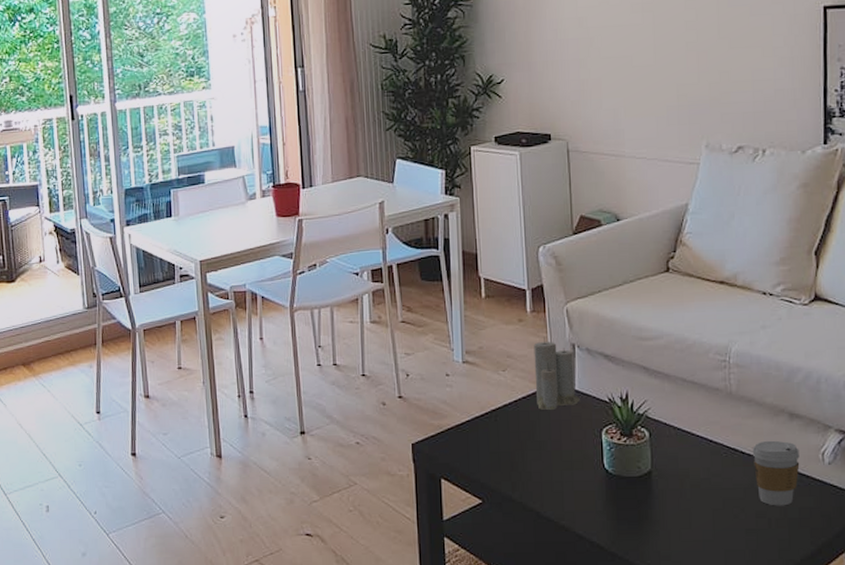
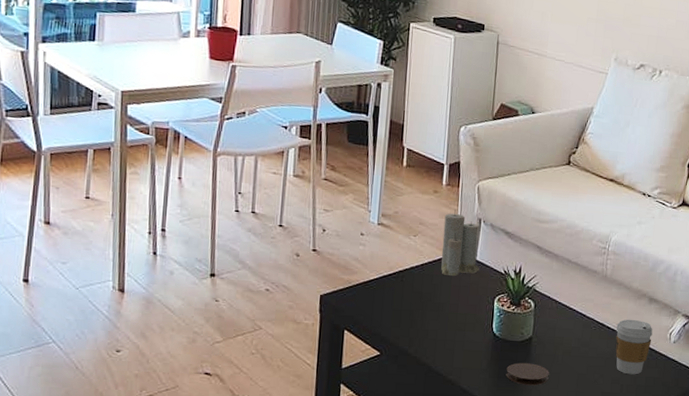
coaster: none [626,501,678,526] -> present [506,362,549,386]

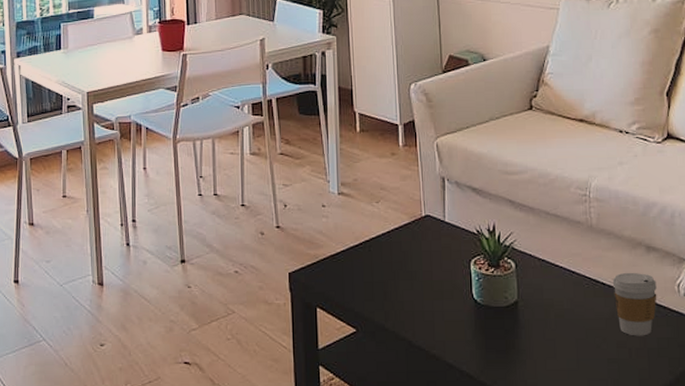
candle: present [441,208,480,276] -> none [406,169,450,241]
coaster: present [506,362,549,386] -> none [494,330,543,356]

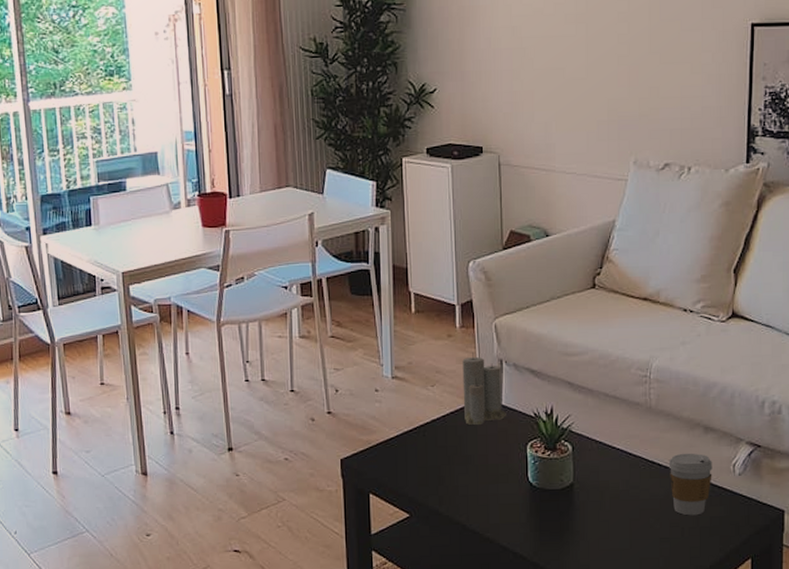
candle: none [406,169,450,241] -> present [462,351,506,425]

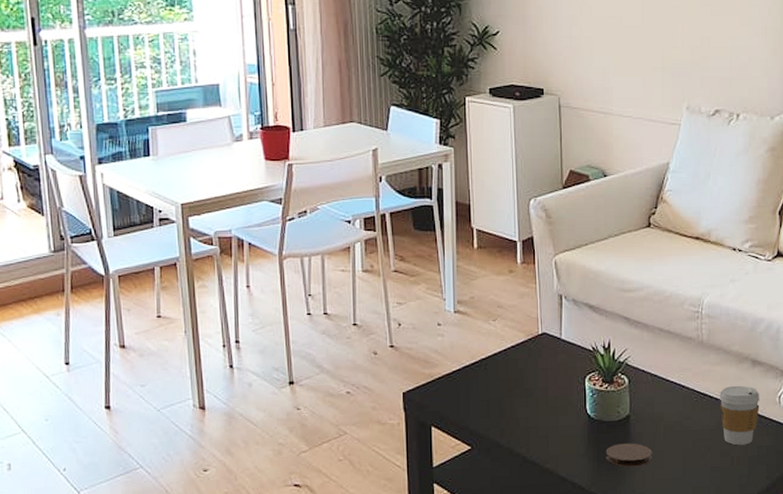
candle: present [462,351,506,425] -> none [523,287,566,358]
coaster: none [548,512,597,537] -> present [606,443,652,467]

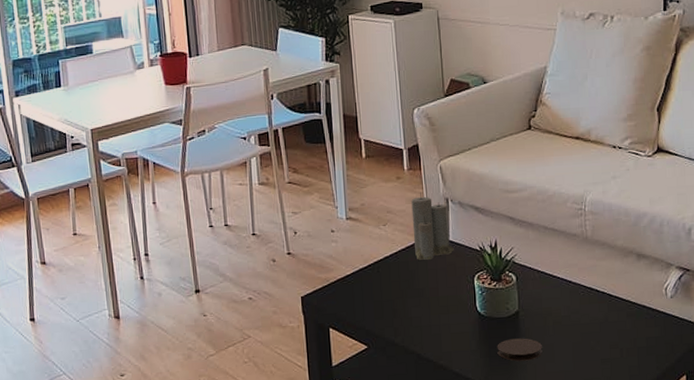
candle: none [523,287,566,358] -> present [411,192,454,260]
coffee cup: present [719,385,760,446] -> none [605,278,647,337]

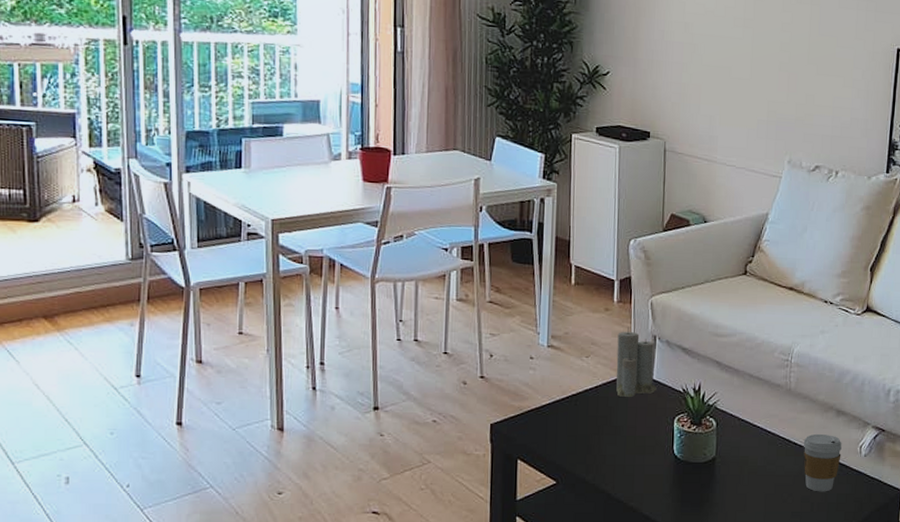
coaster: present [497,338,543,362] -> none [689,485,735,509]
coffee cup: none [605,278,647,337] -> present [803,433,842,492]

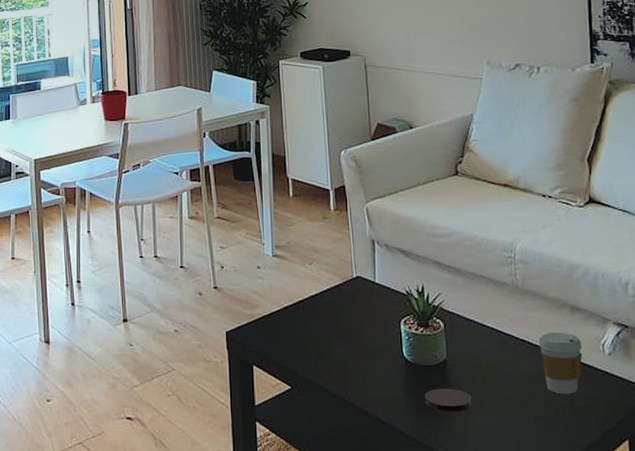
candle: present [616,326,657,397] -> none [337,232,380,301]
coaster: none [689,485,735,509] -> present [424,388,472,413]

